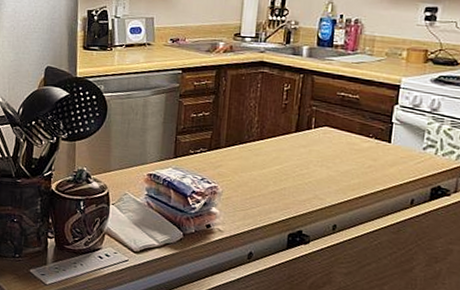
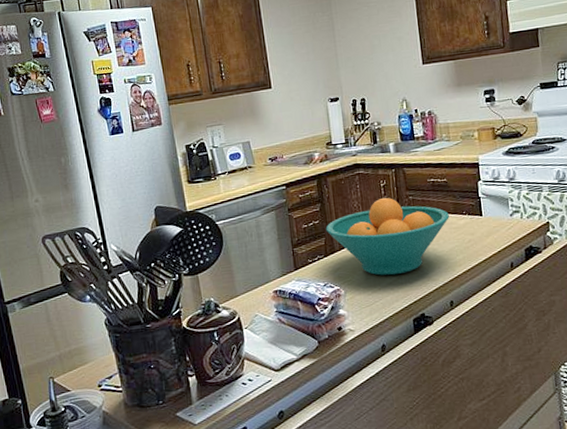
fruit bowl: none [215,102,353,185] -> present [325,197,449,276]

